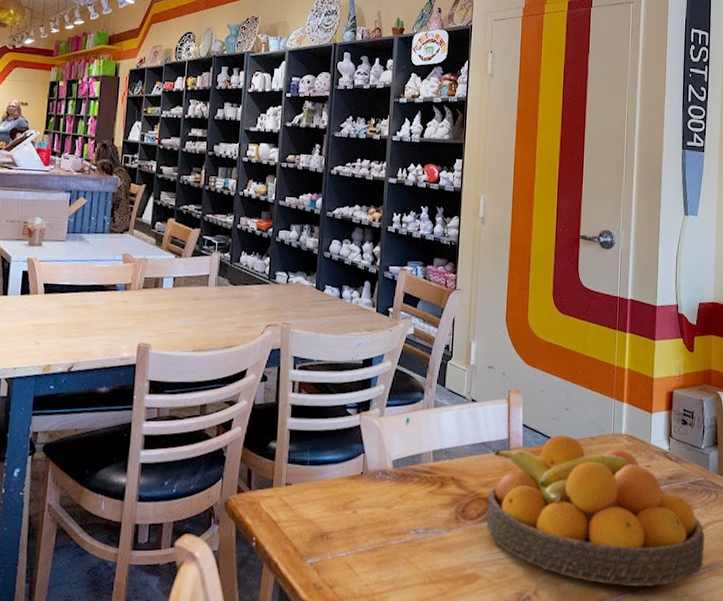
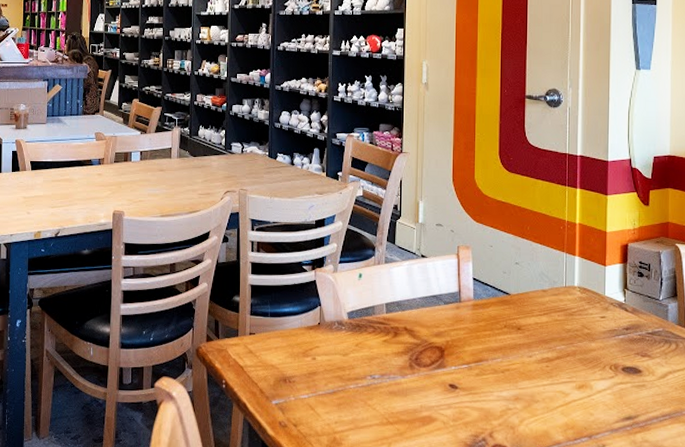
fruit bowl: present [486,434,705,587] -> none [439,287,665,432]

